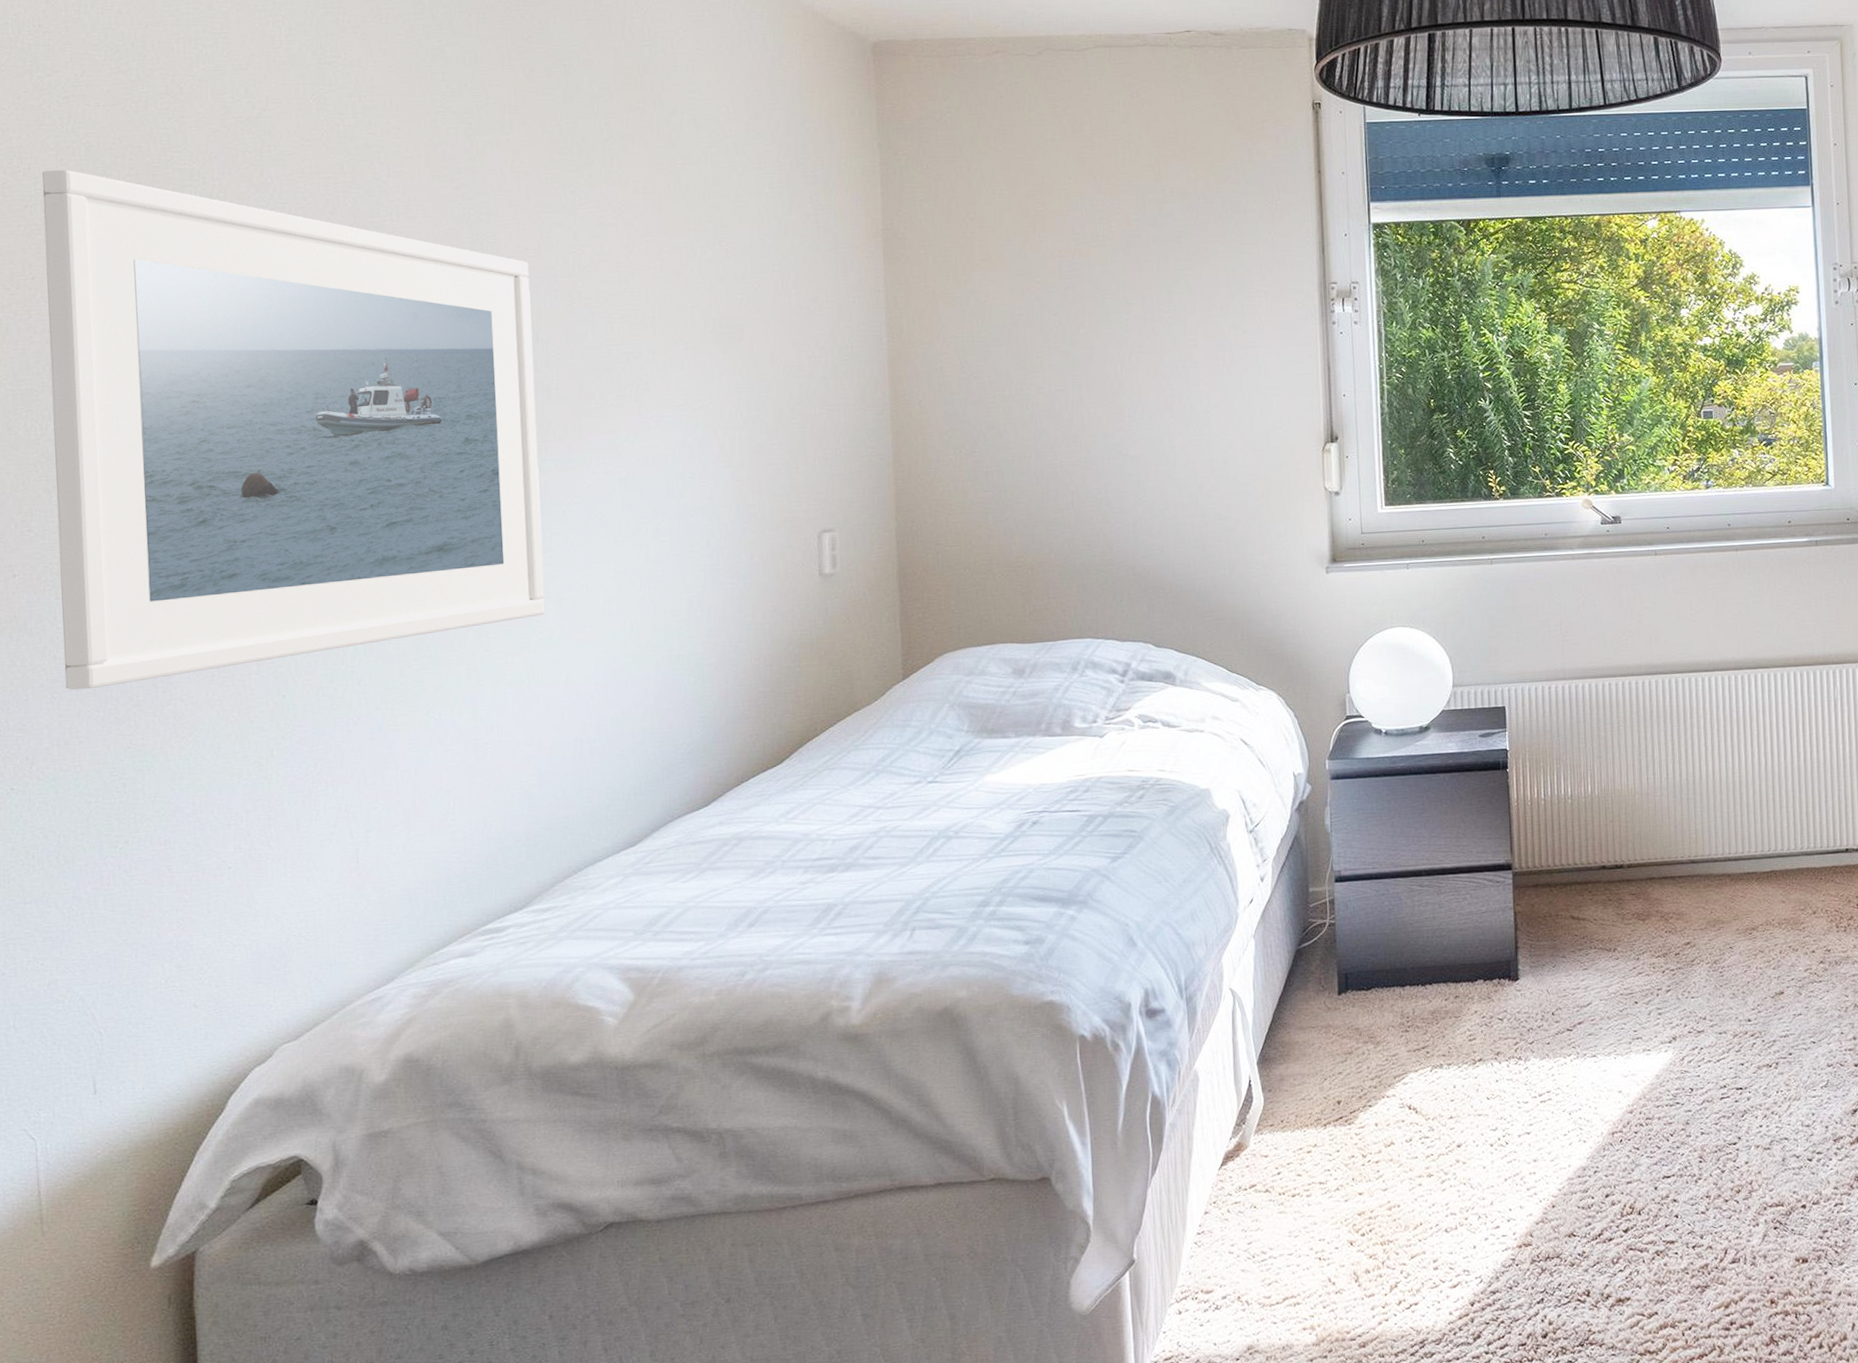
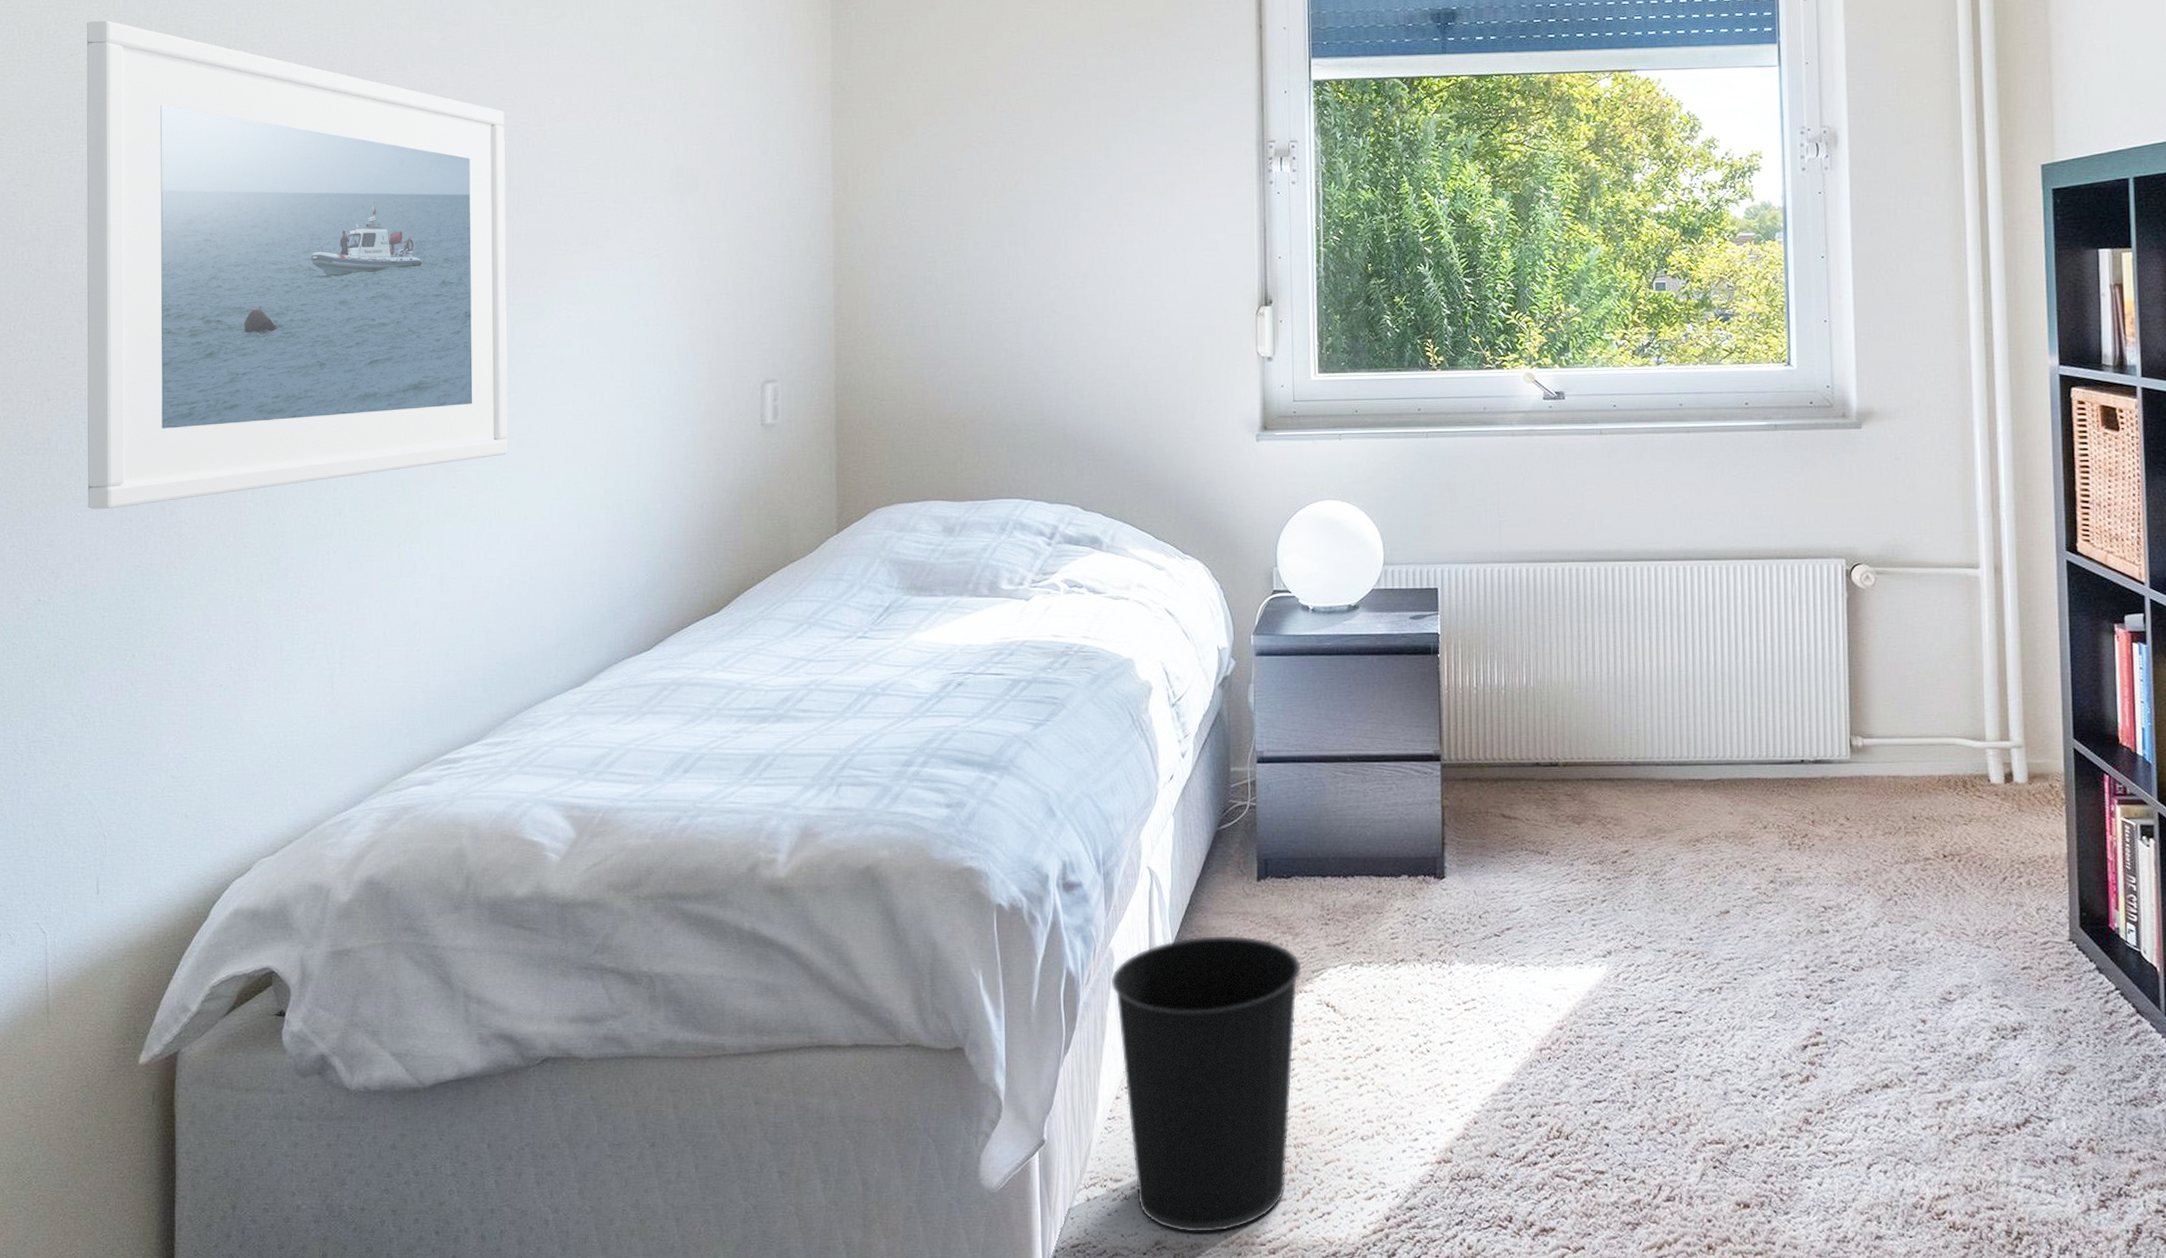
wastebasket: none [1196,1048,1384,1336] -> present [1110,934,1302,1233]

